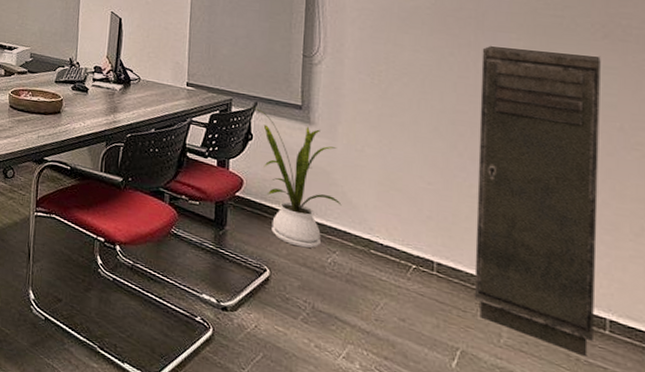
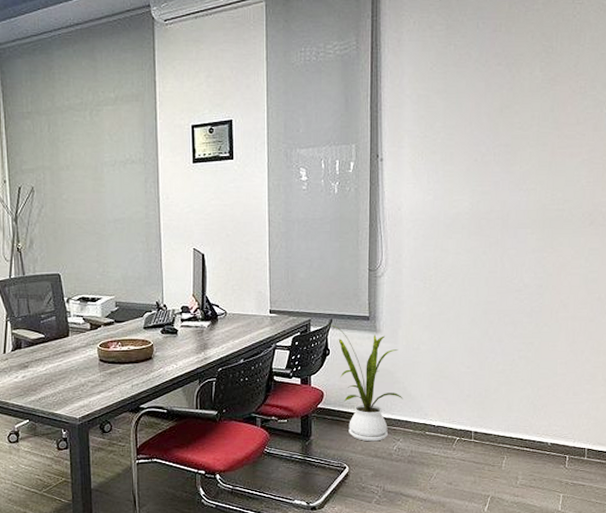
storage cabinet: present [474,45,601,356] -> none [499,240,588,480]

